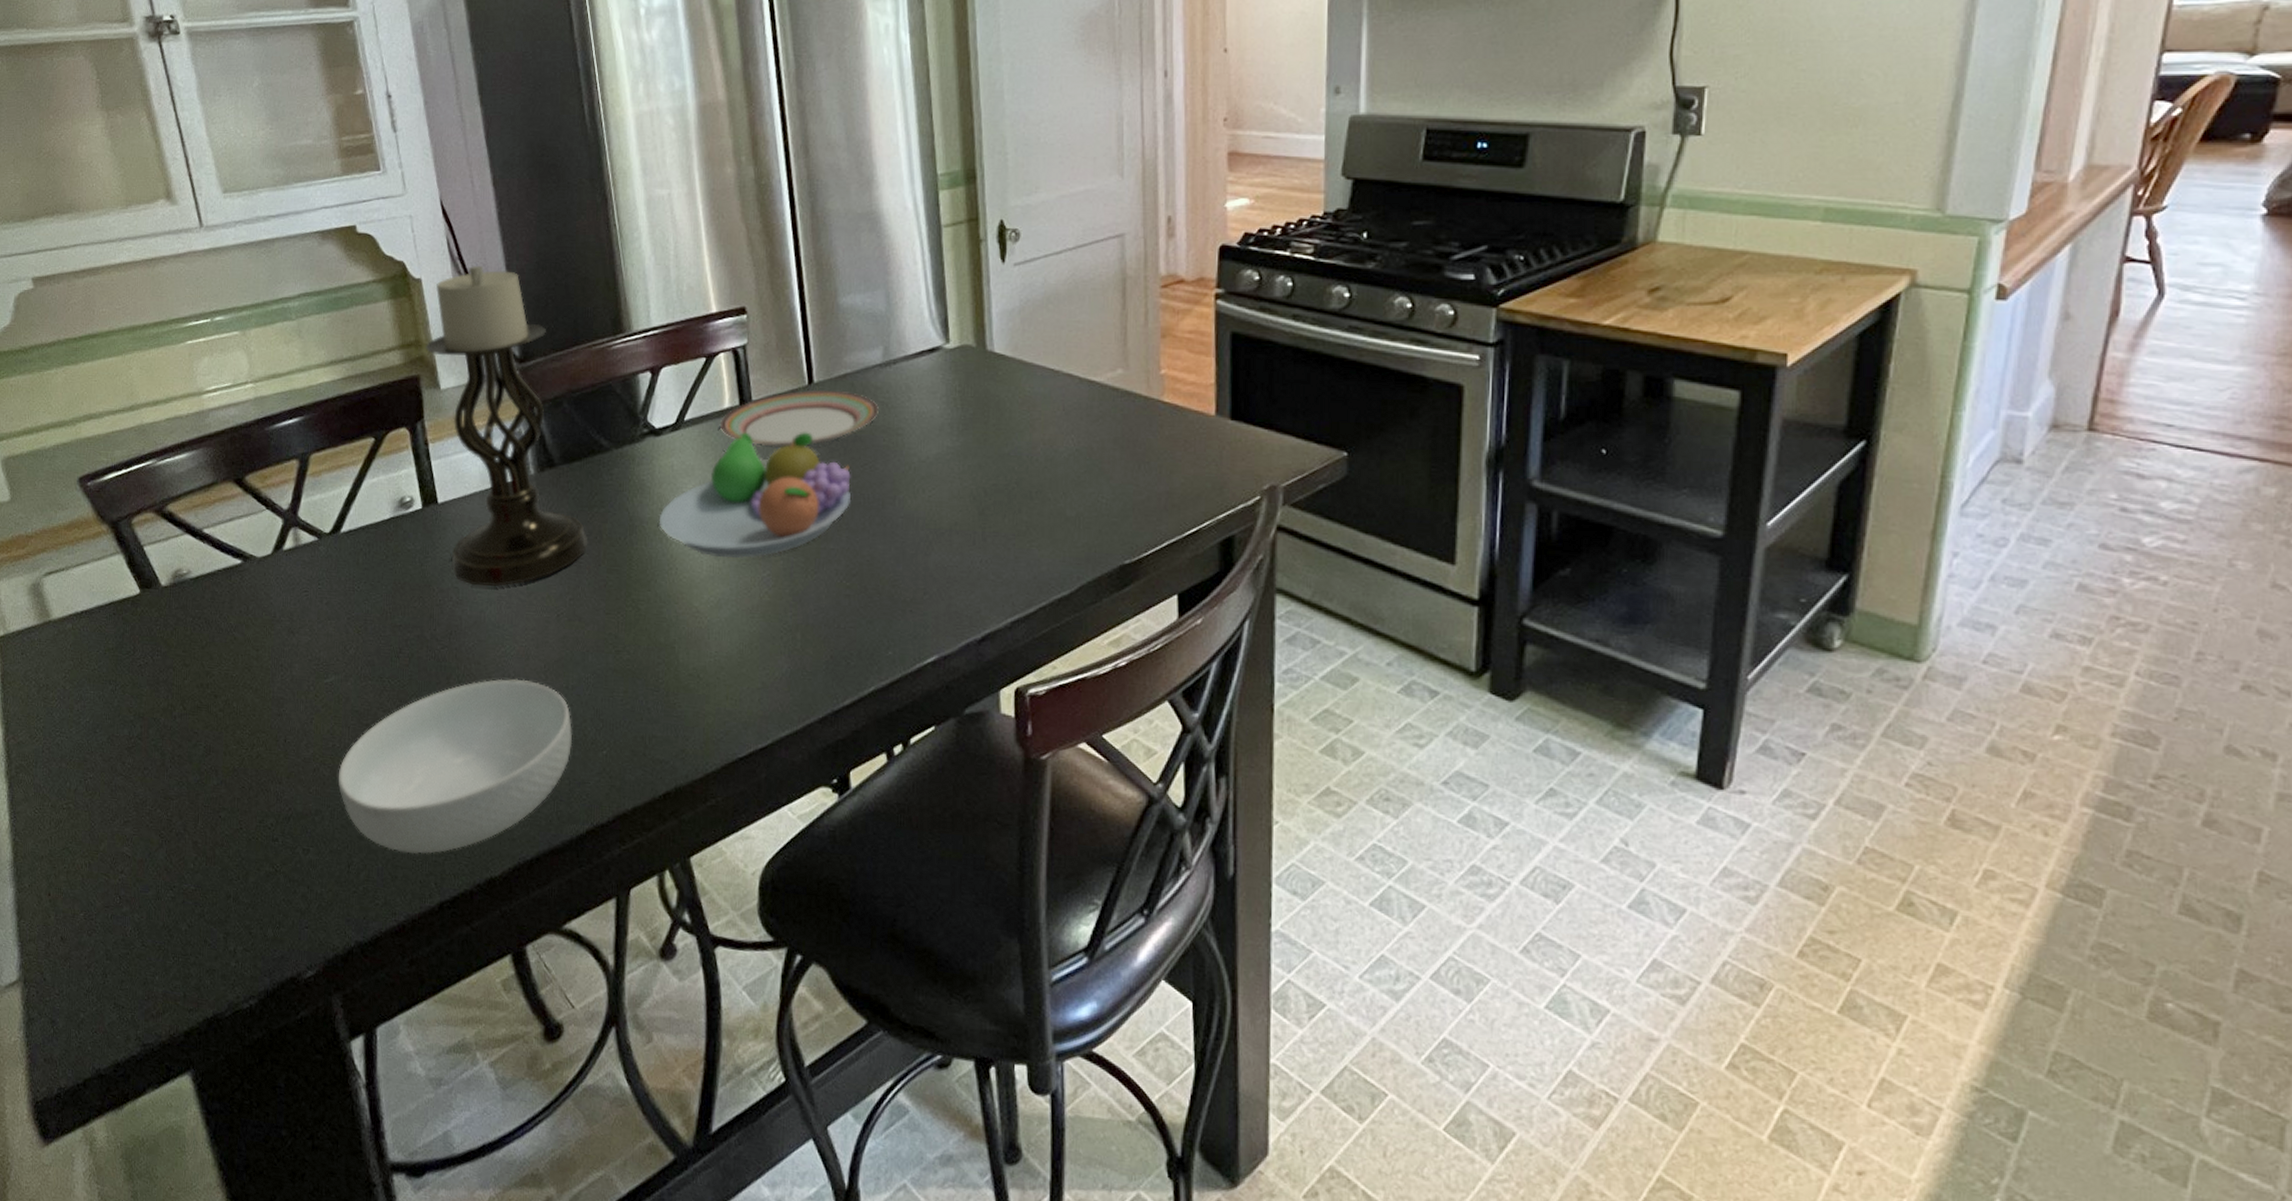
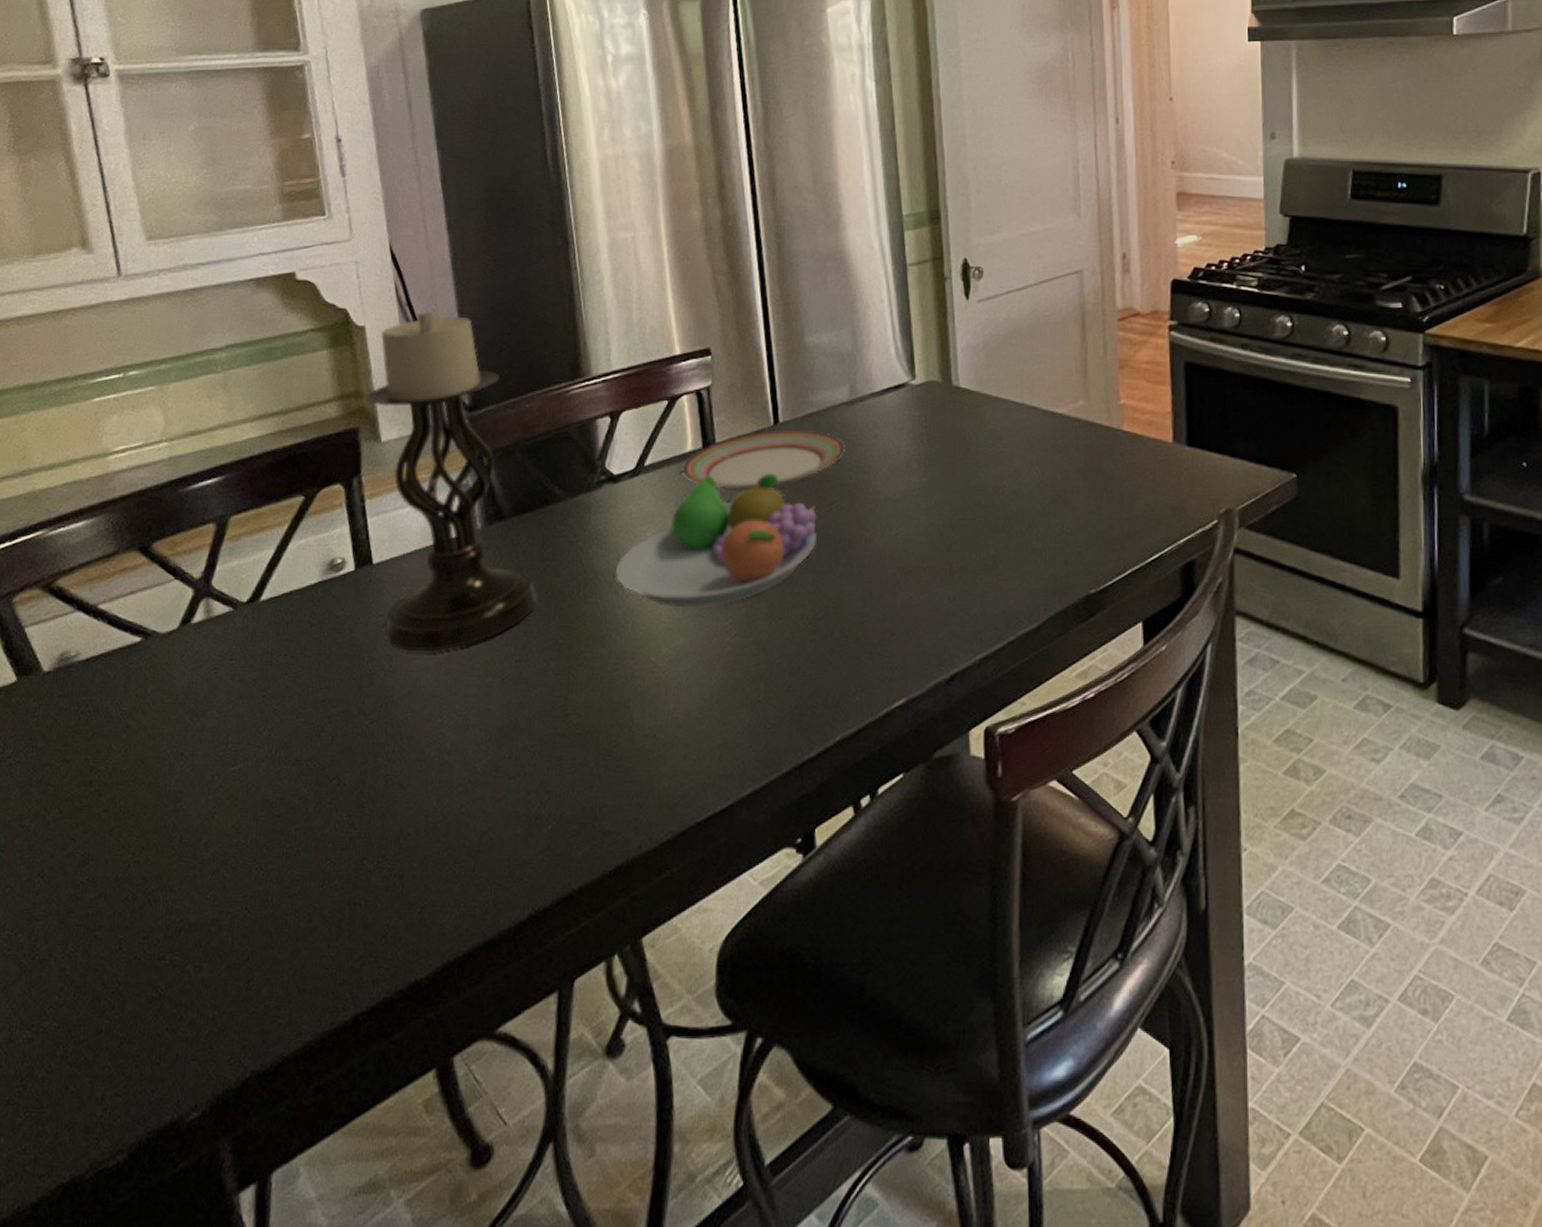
cereal bowl: present [338,678,572,854] -> none [240,752,514,960]

